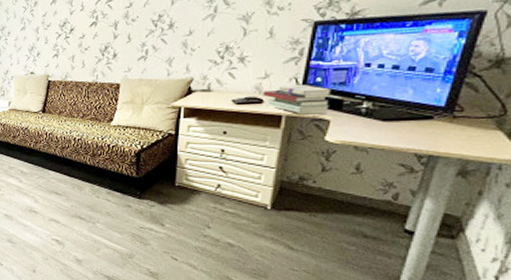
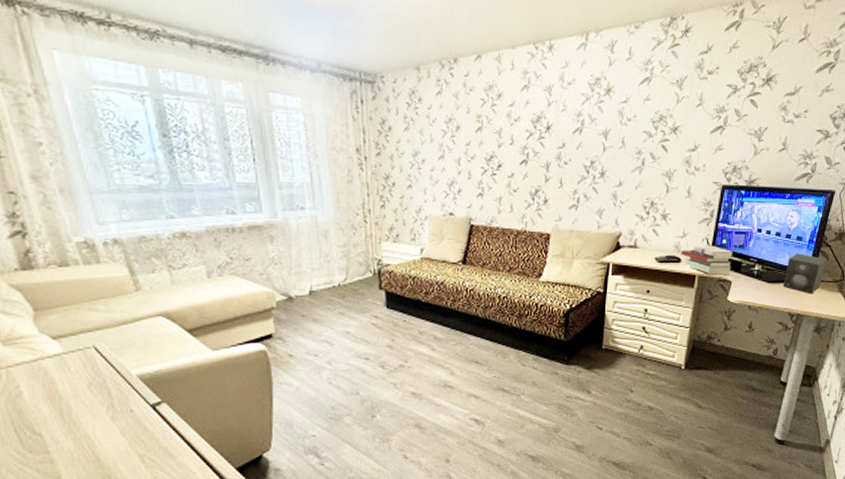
speaker: none [406,87,476,133] -> present [783,253,827,294]

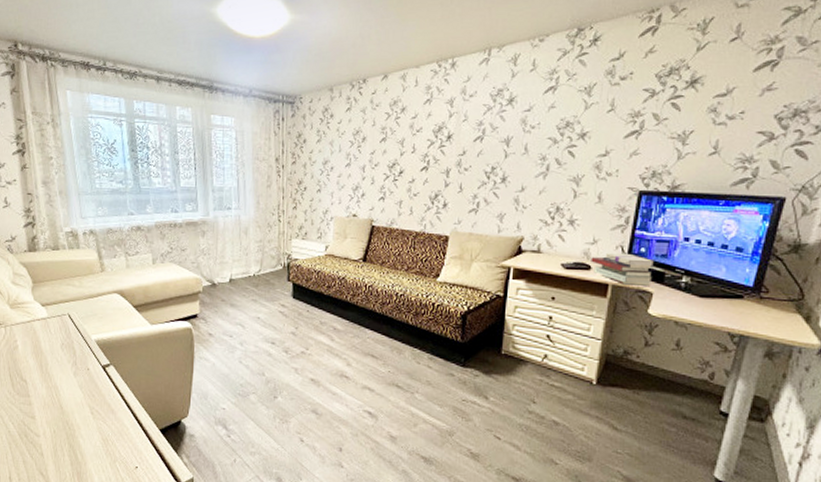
speaker: present [783,253,827,294] -> none [720,266,779,313]

